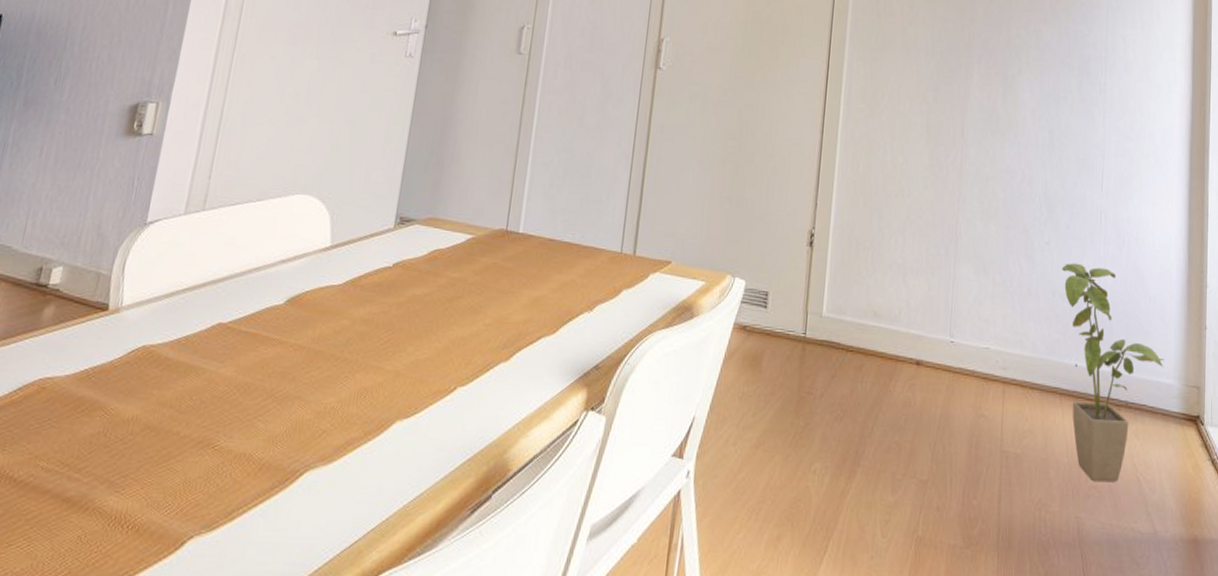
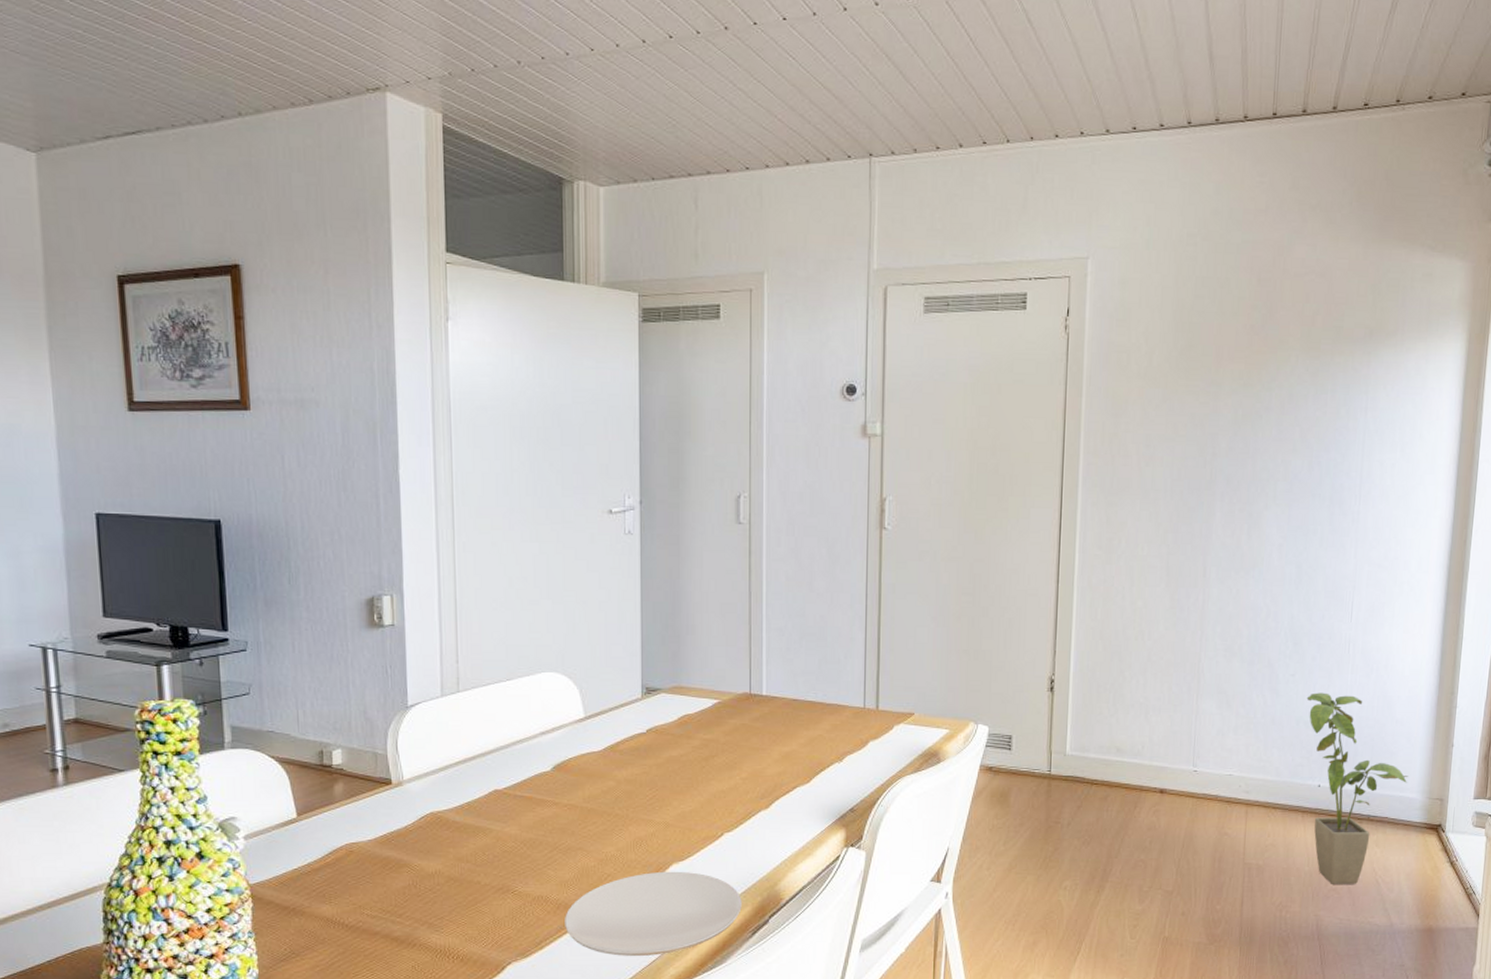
plate: none [263,429,466,535] -> present [565,871,742,956]

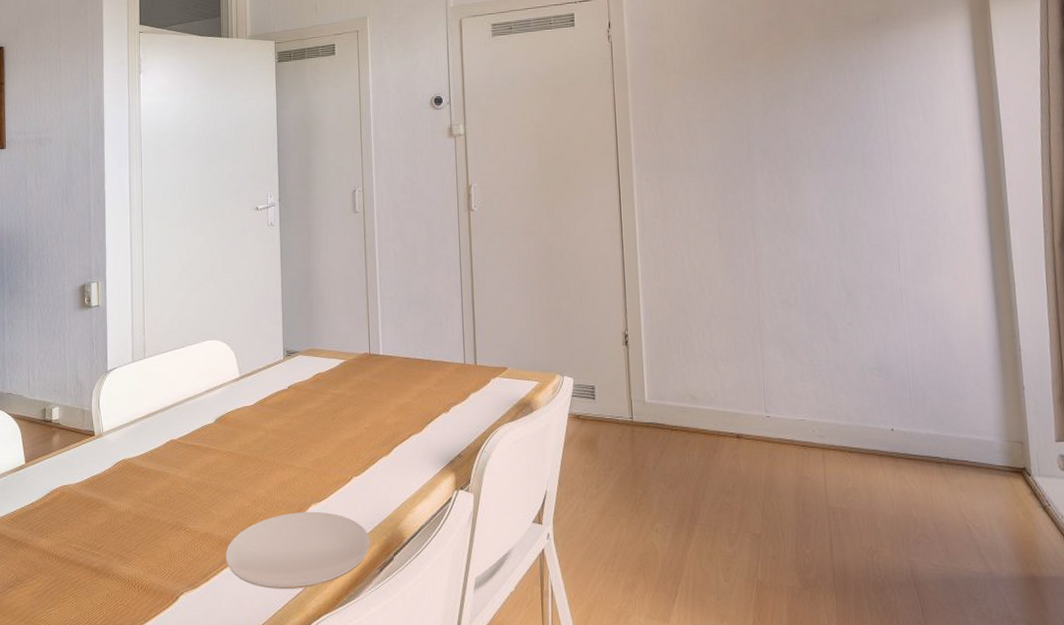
house plant: present [1306,692,1409,884] -> none [867,339,983,529]

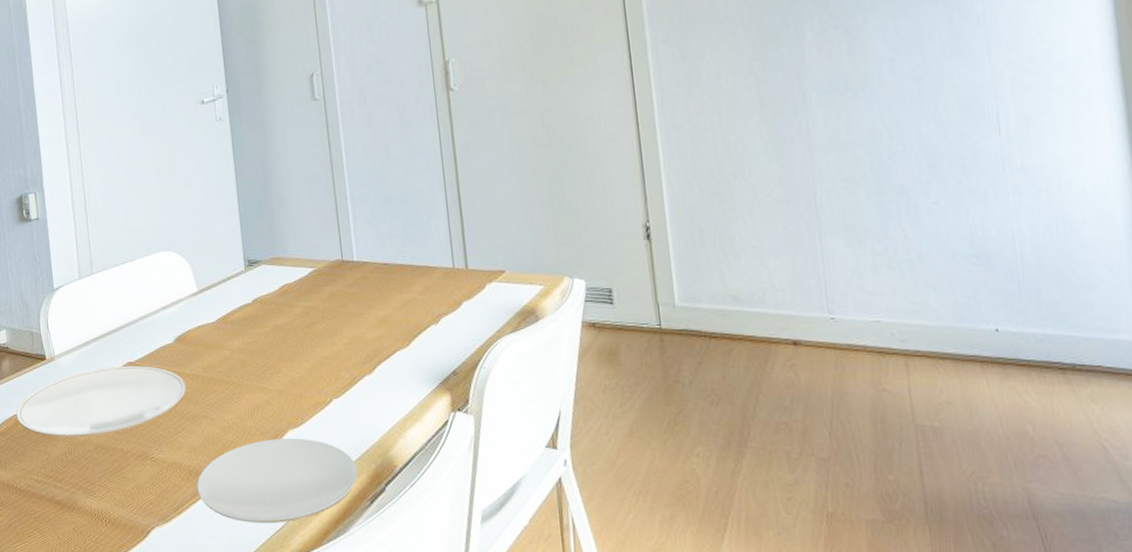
plate: none [61,443,222,508] -> present [16,365,186,437]

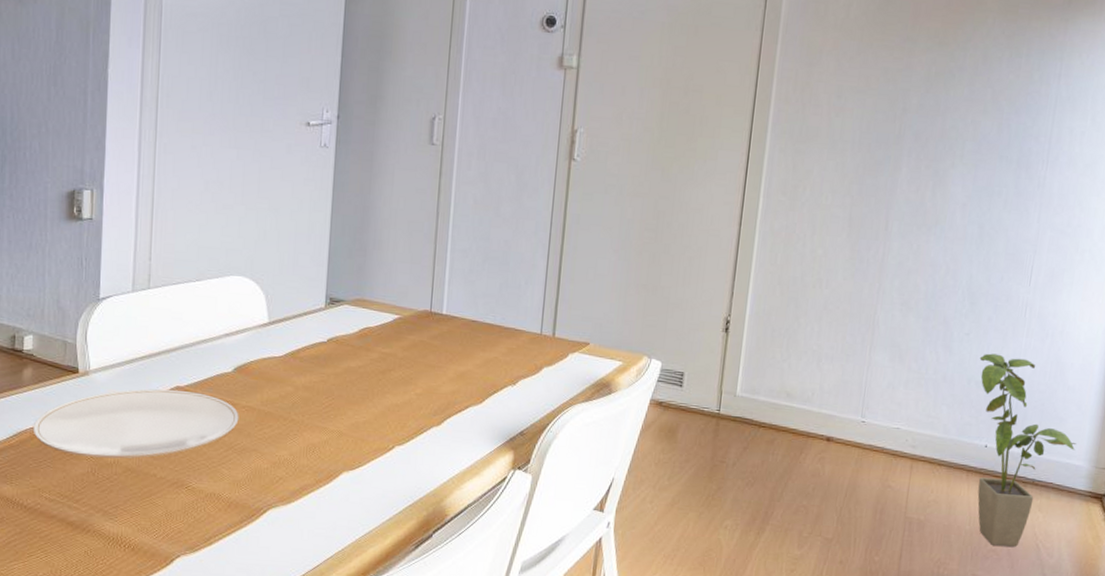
plate: present [197,438,358,523] -> none [234,478,408,561]
house plant: none [959,220,1121,450] -> present [977,353,1077,547]

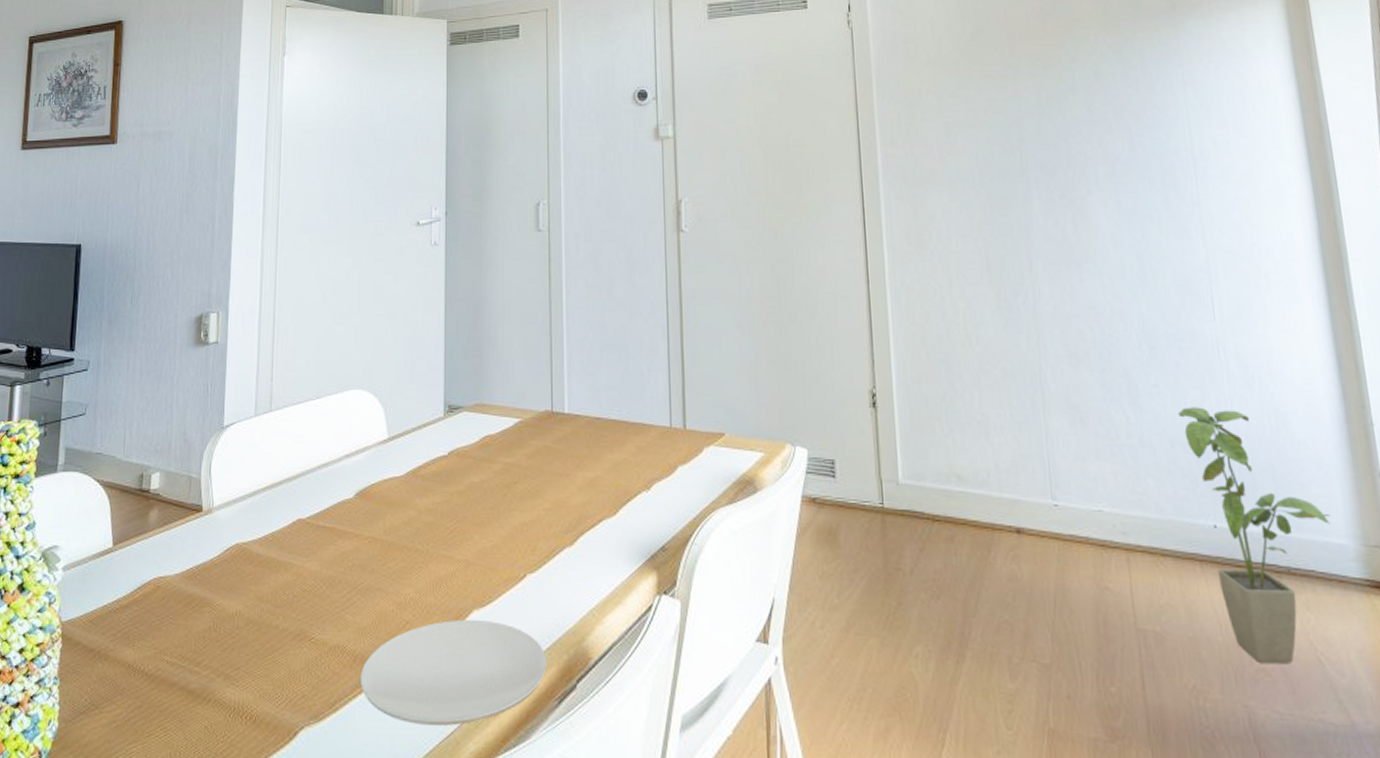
plate: present [32,389,239,459] -> none [156,523,362,609]
plate: none [234,478,408,561] -> present [360,619,547,726]

